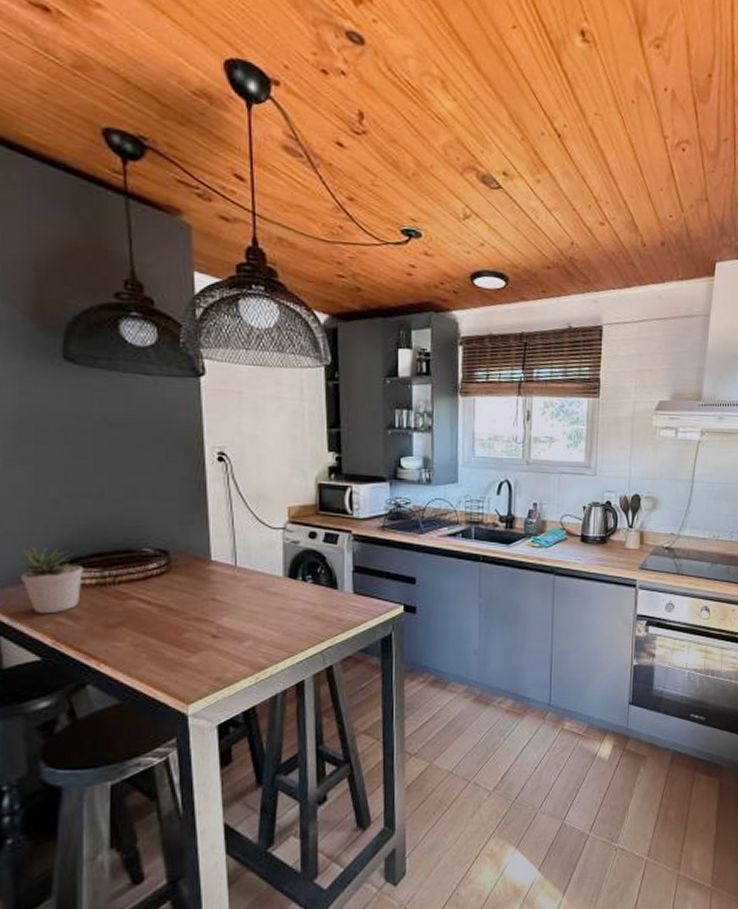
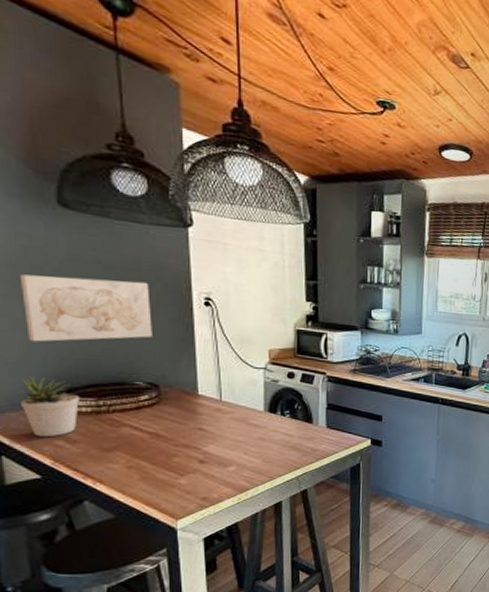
wall art: none [24,436,162,509] -> present [21,274,152,342]

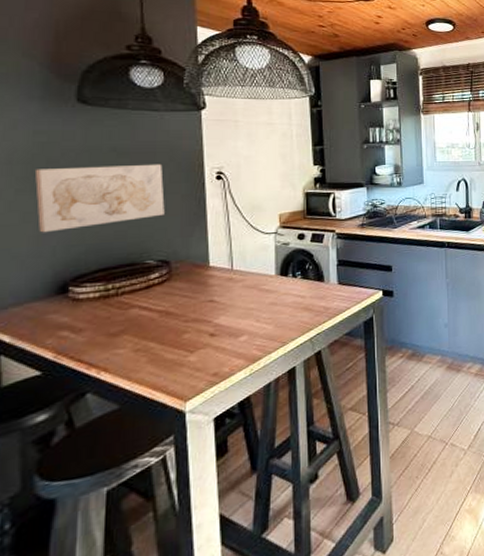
potted plant: present [17,374,79,438] -> none [22,266,87,330]

